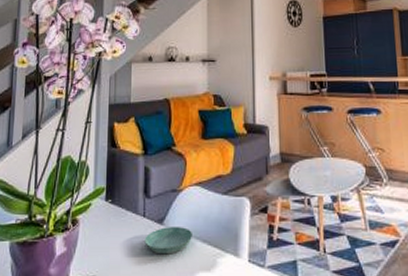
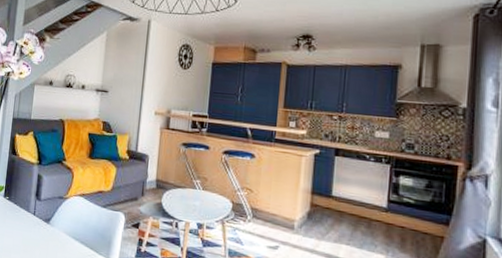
saucer: present [144,227,194,255] -> none [33,226,74,248]

